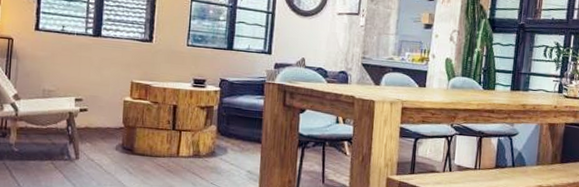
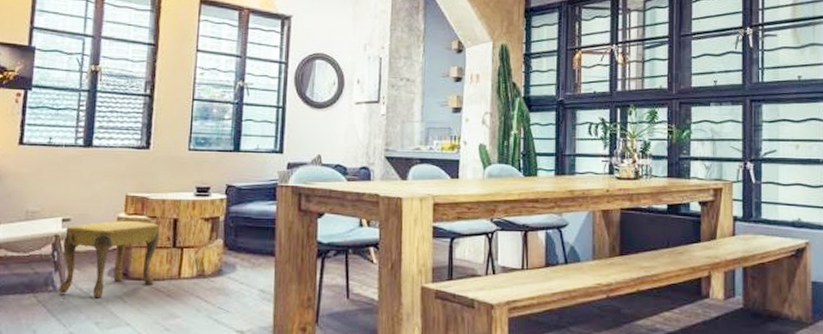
footstool: none [73,103,161,169] -> present [58,221,159,298]

